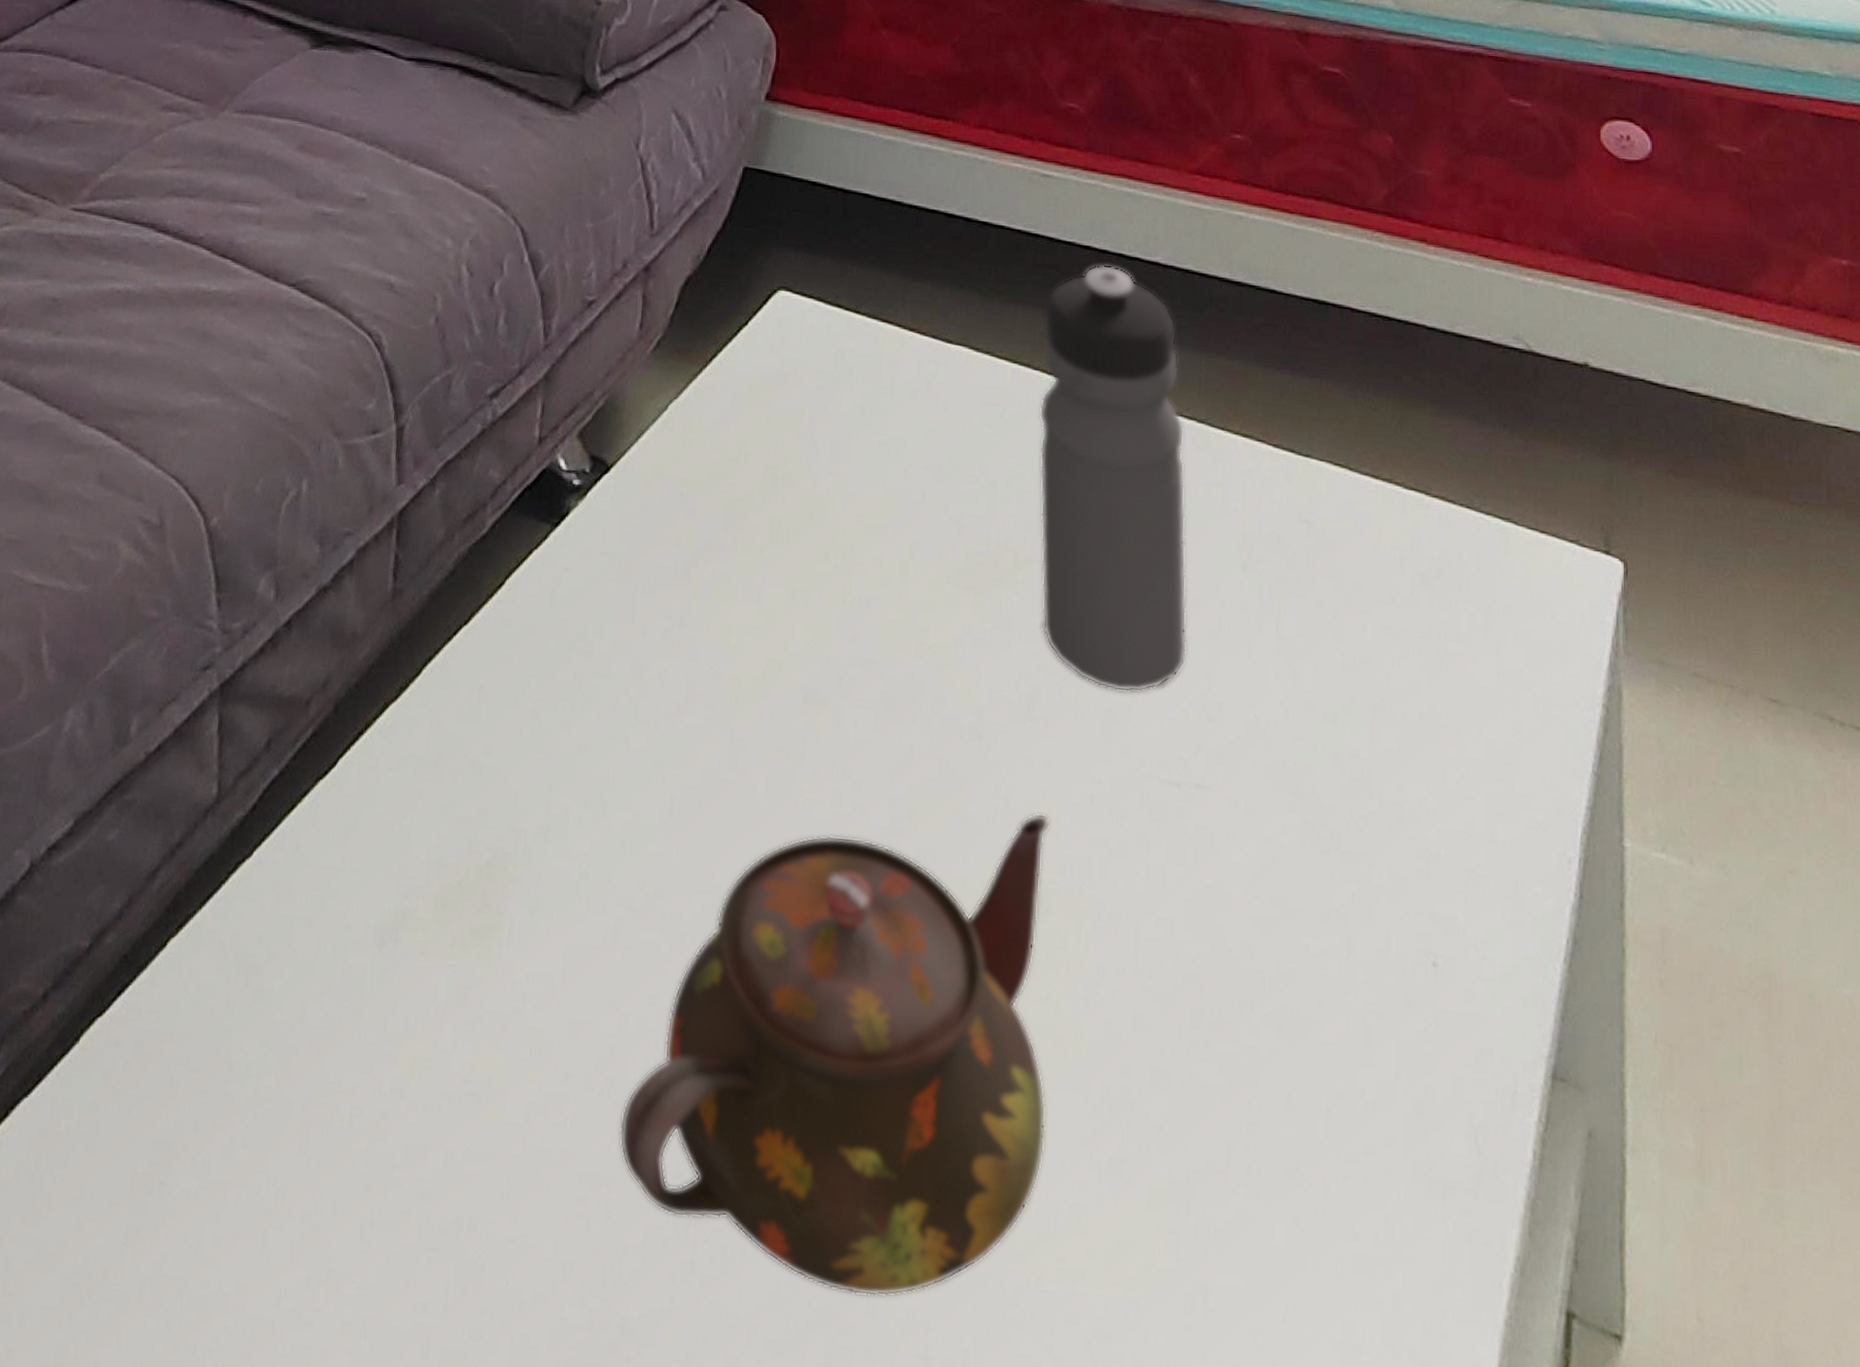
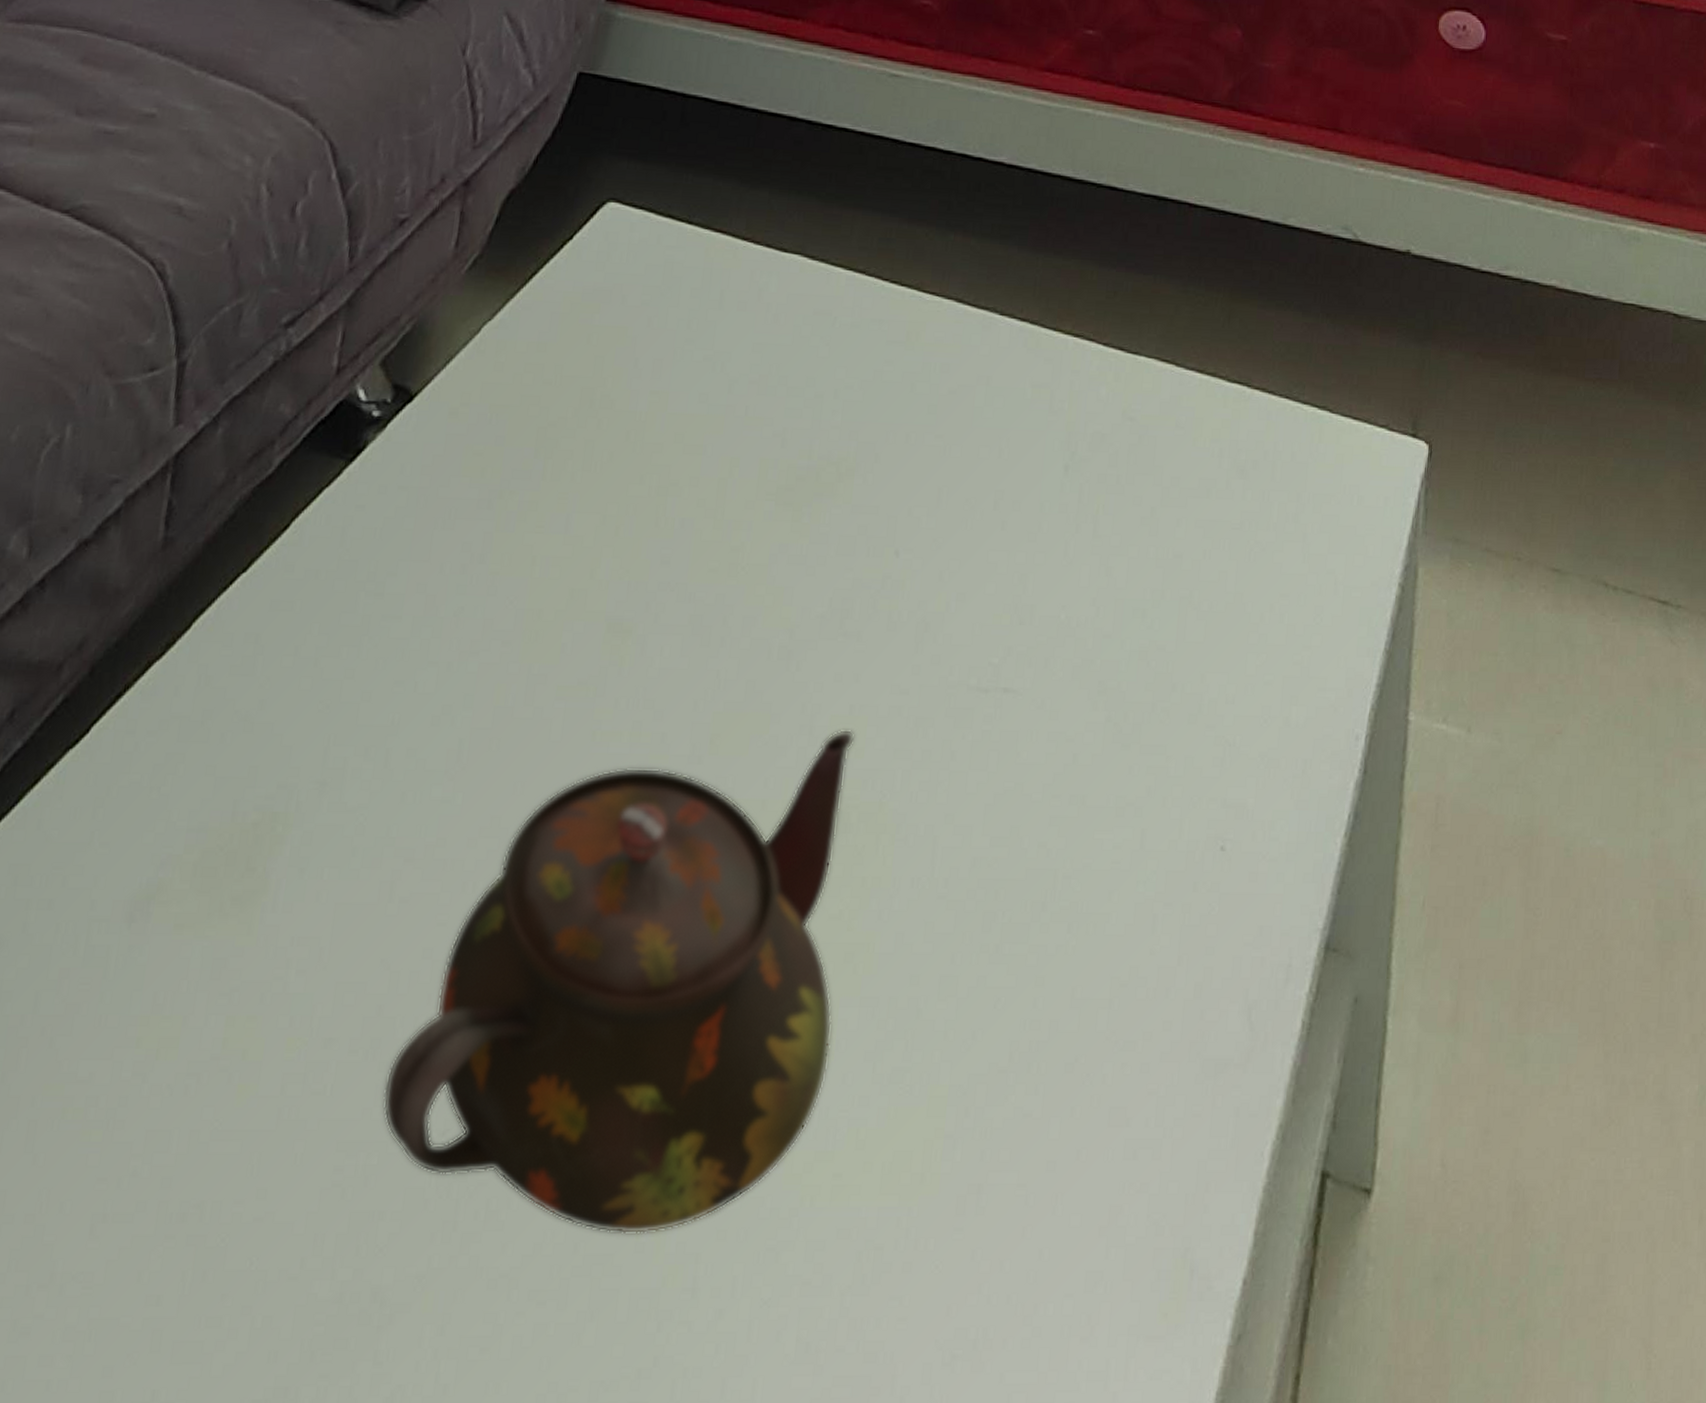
water bottle: present [1039,264,1188,693] -> none [860,166,1017,601]

